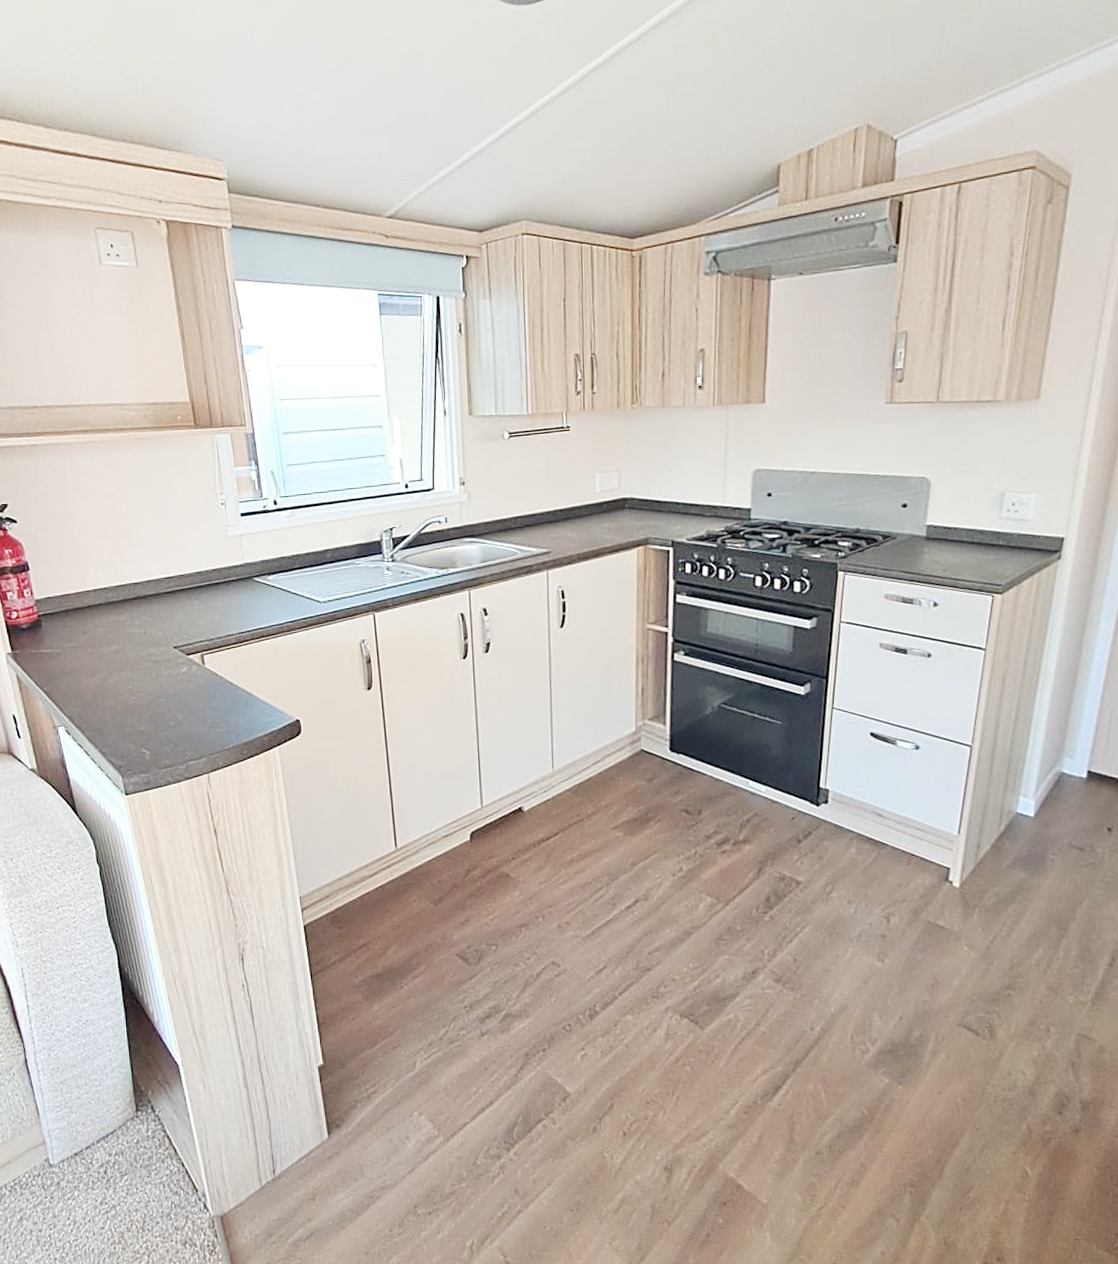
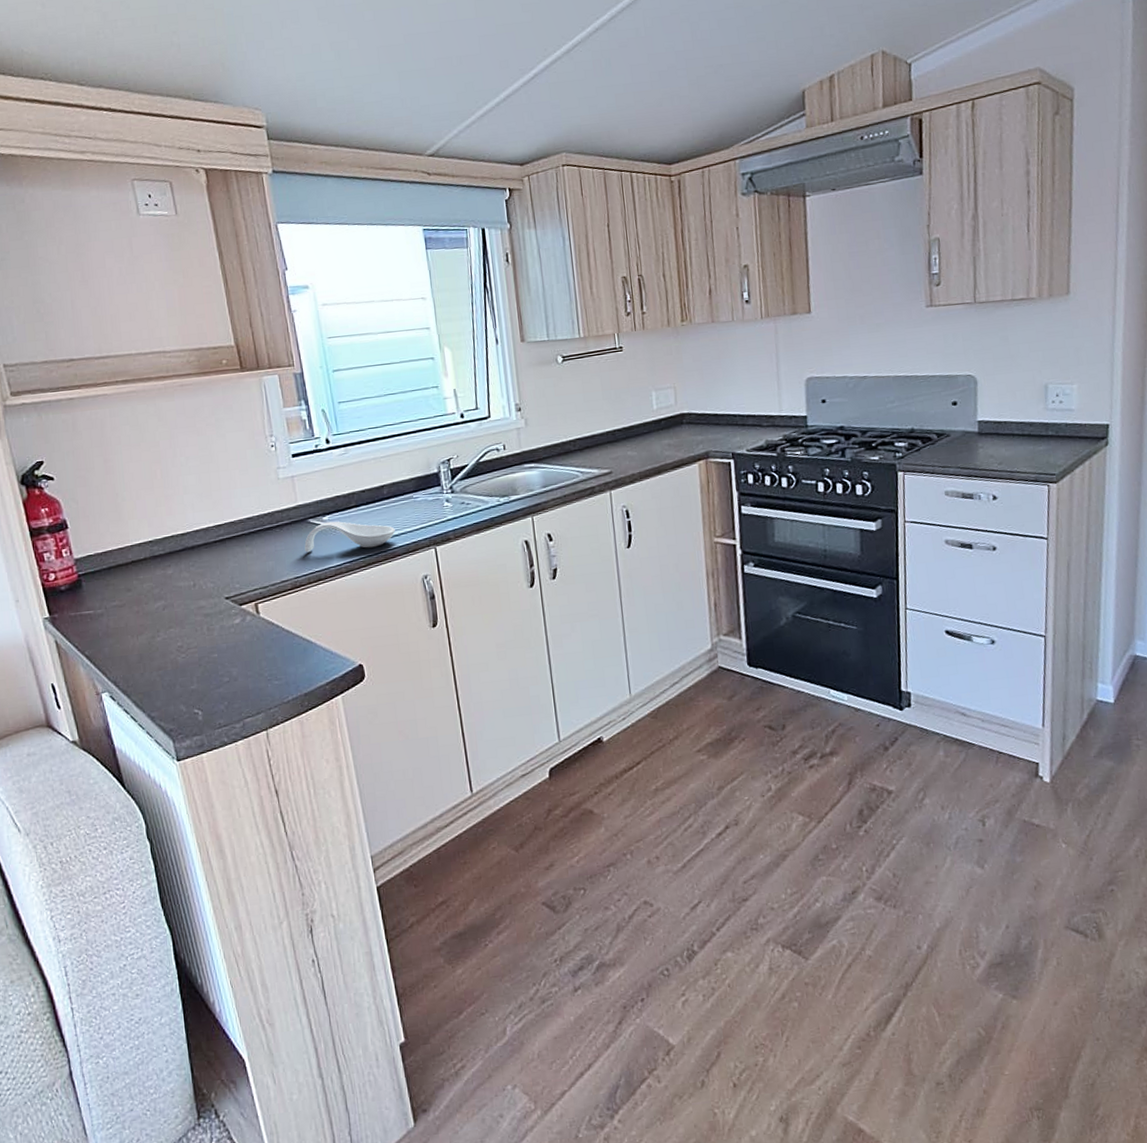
spoon rest: none [249,581,336,610] -> present [304,521,395,553]

